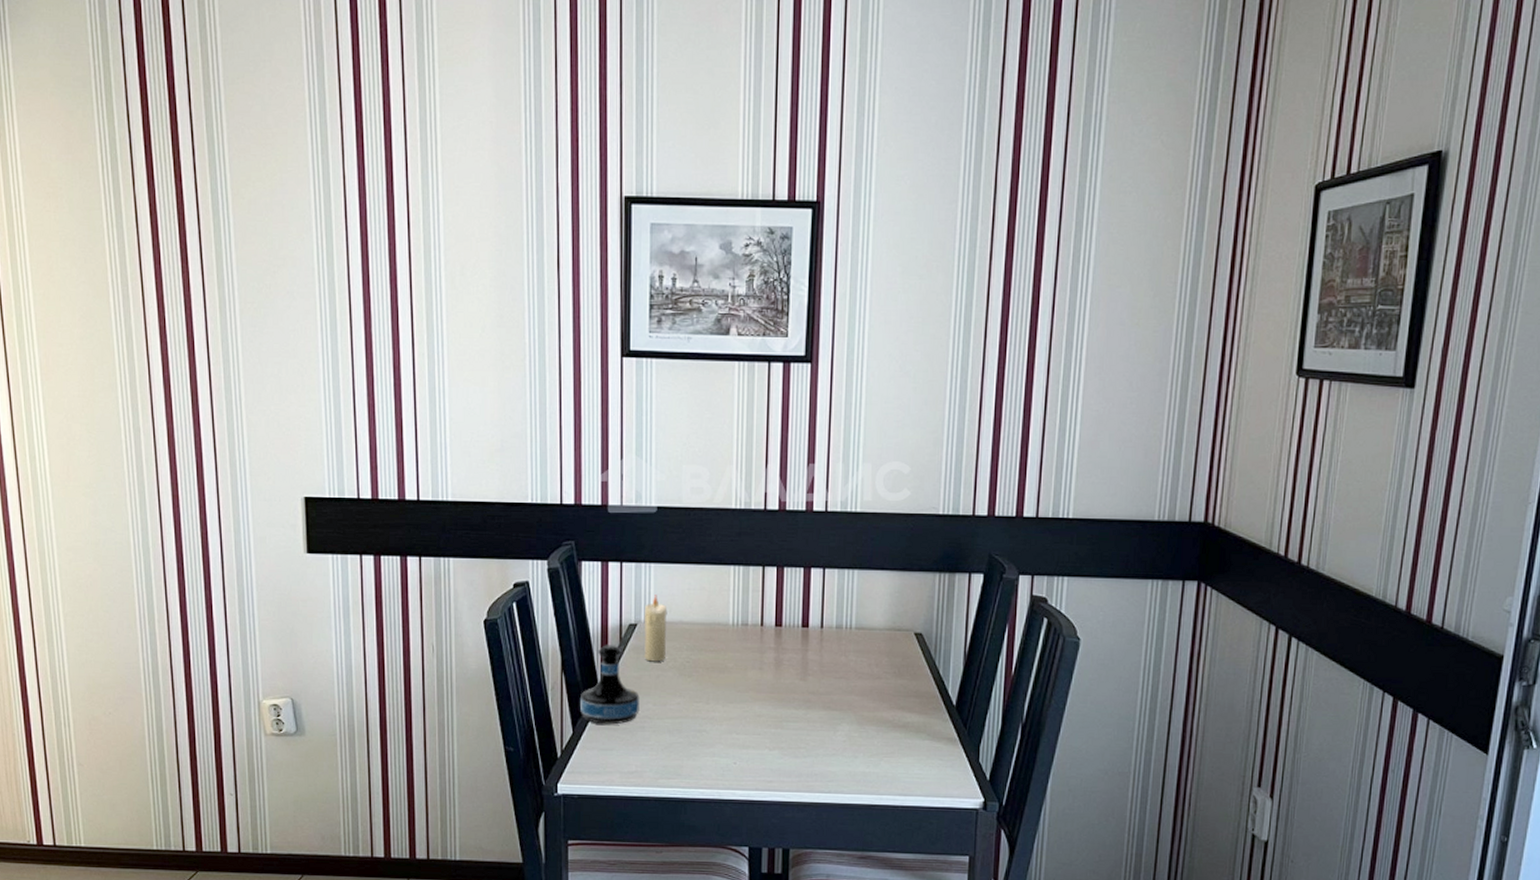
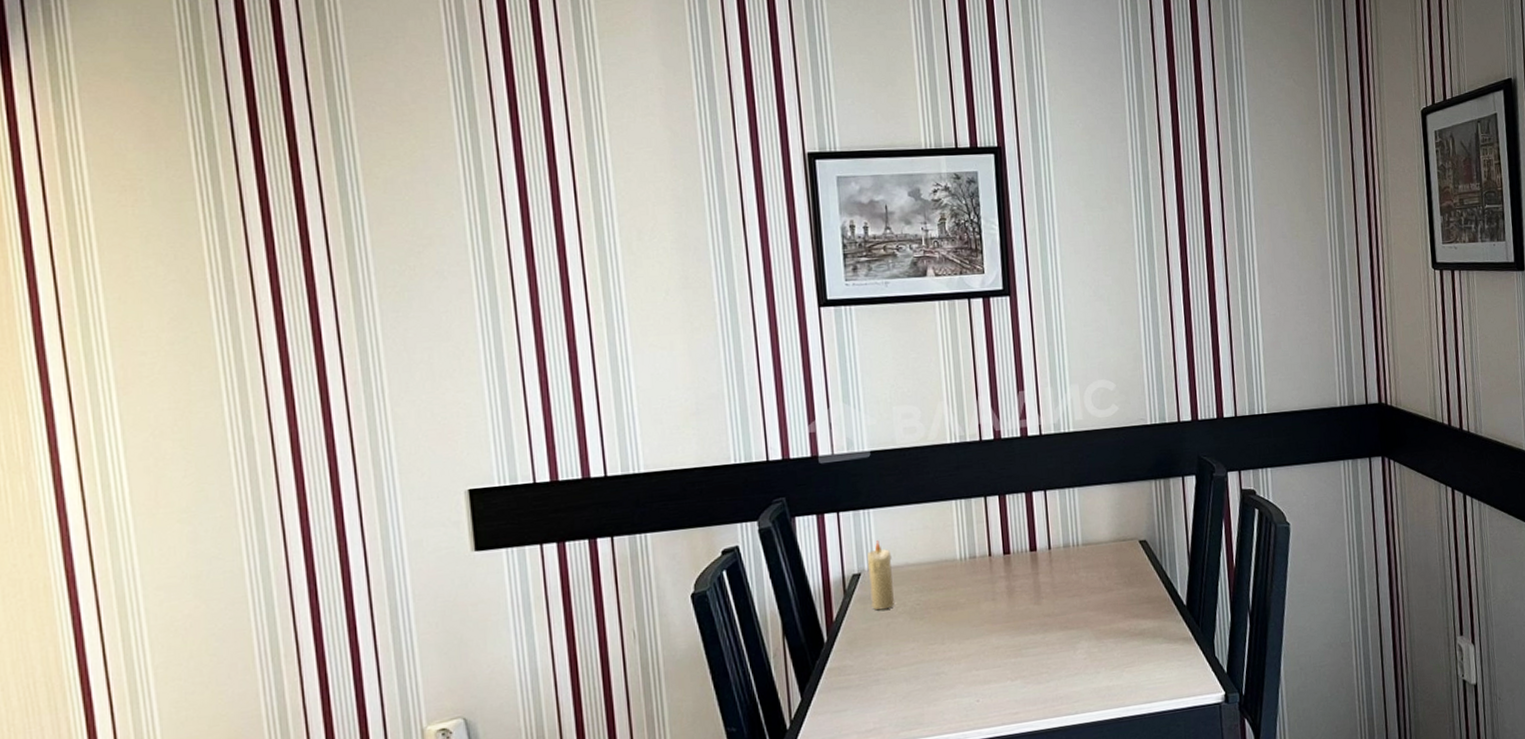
tequila bottle: present [579,645,640,725] -> none [805,599,872,685]

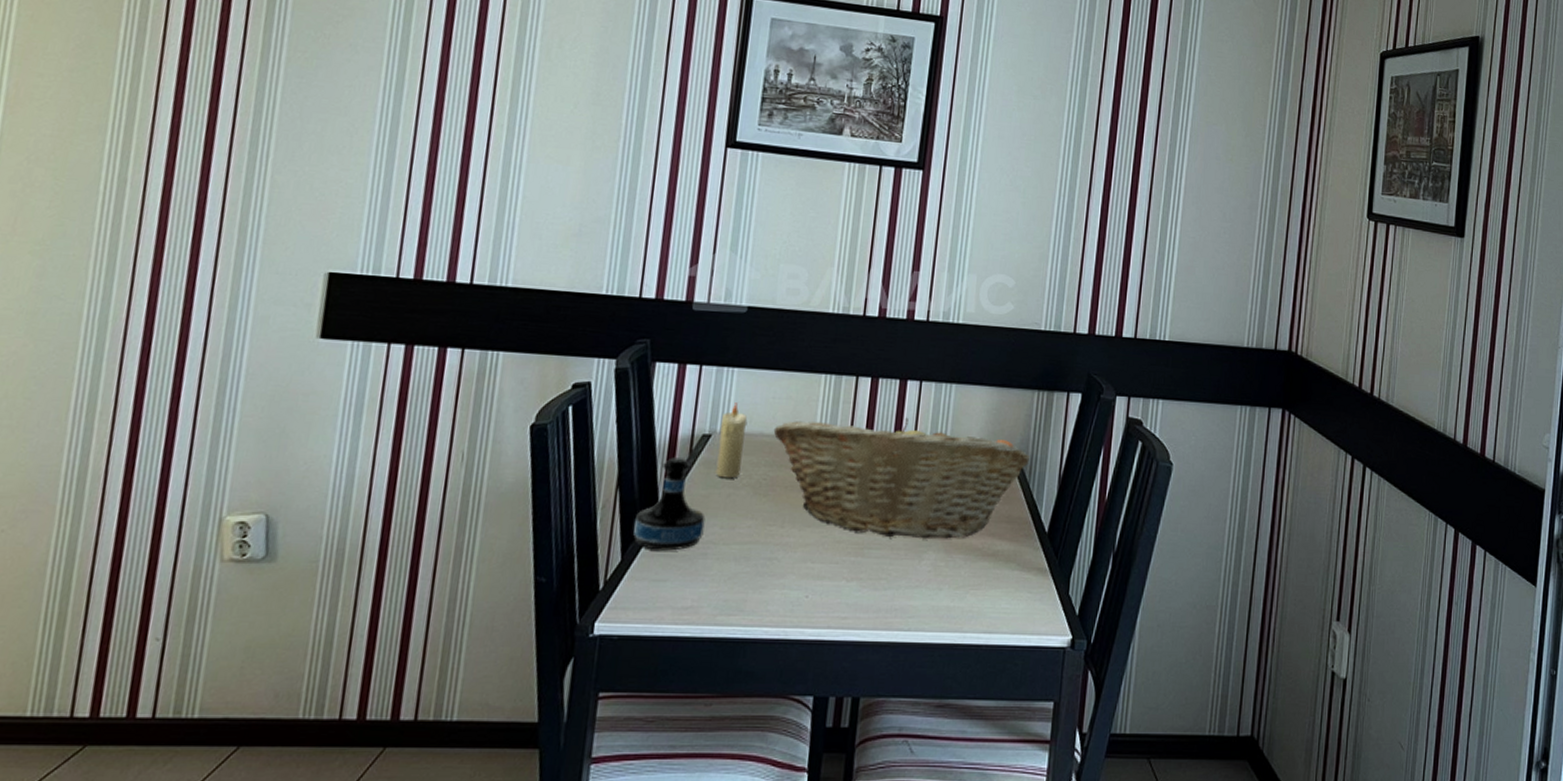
tequila bottle: none [805,599,872,685] -> present [633,457,706,551]
fruit basket: none [917,525,1159,636] -> present [773,417,1031,539]

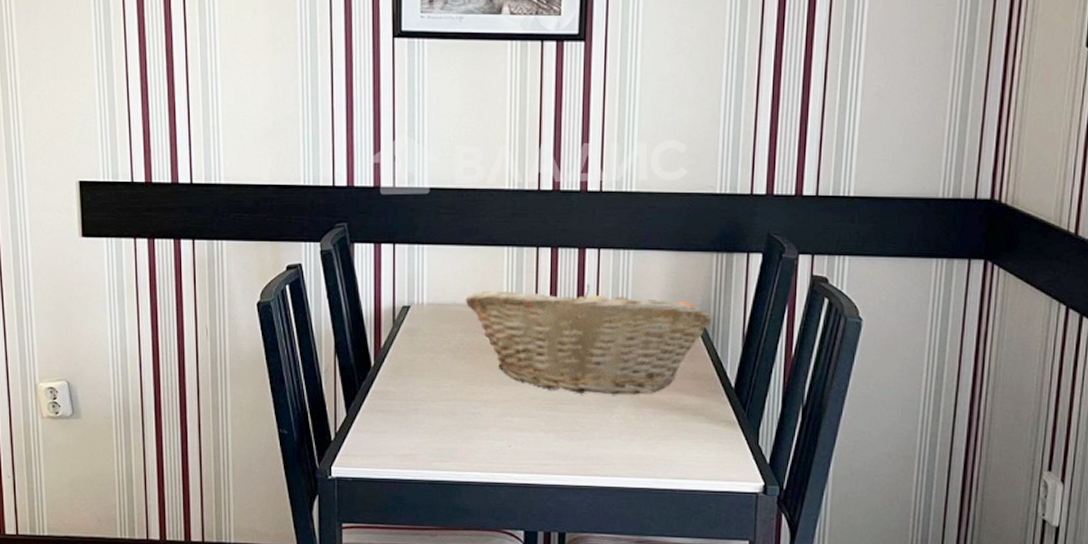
tequila bottle: present [633,457,706,551] -> none [353,327,413,407]
candle: present [715,403,748,479] -> none [417,276,441,344]

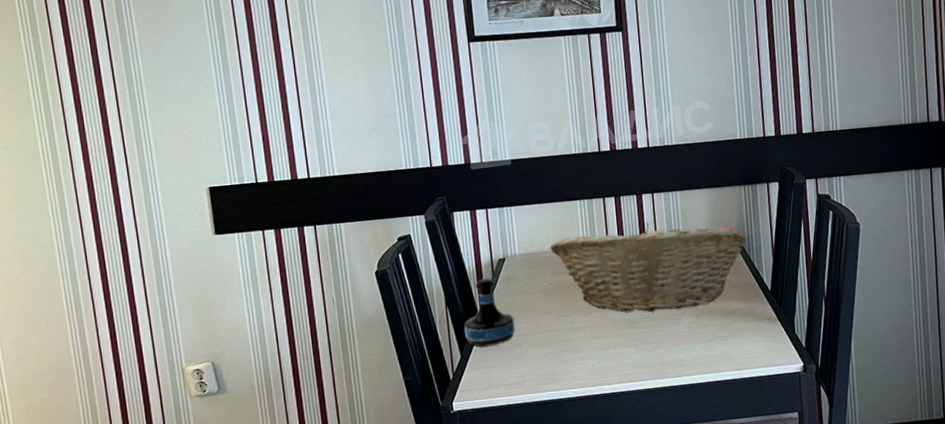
tequila bottle: none [353,327,413,407] -> present [463,278,515,347]

